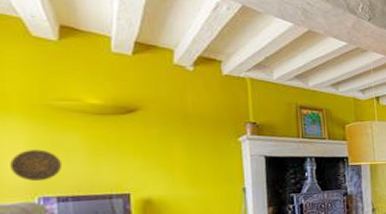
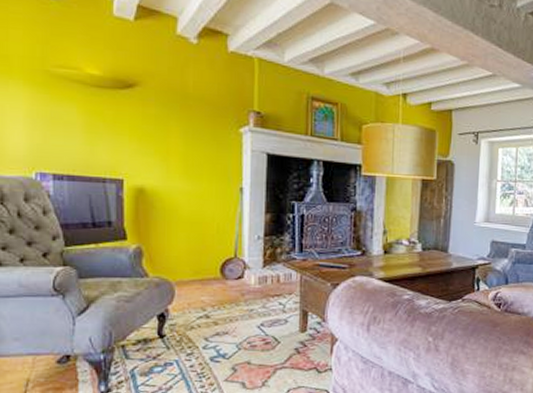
decorative plate: present [10,149,63,182] -> none [11,120,60,156]

